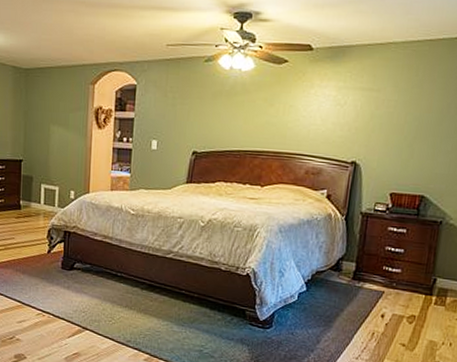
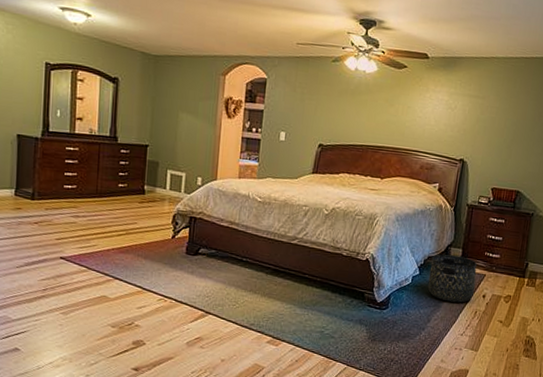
basket: none [316,268,375,323] -> present [427,254,478,303]

